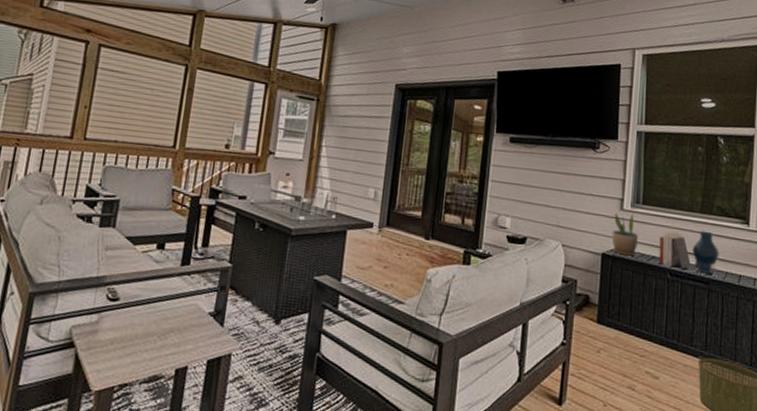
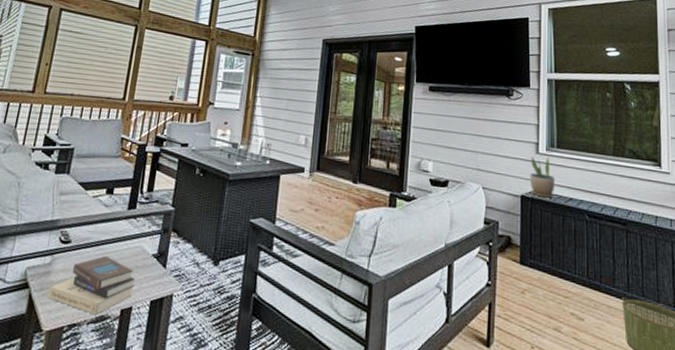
books: none [96,313,191,375] -> present [48,255,136,315]
books: present [658,230,692,270] -> none [576,173,609,211]
vase: present [693,230,720,275] -> none [608,173,635,216]

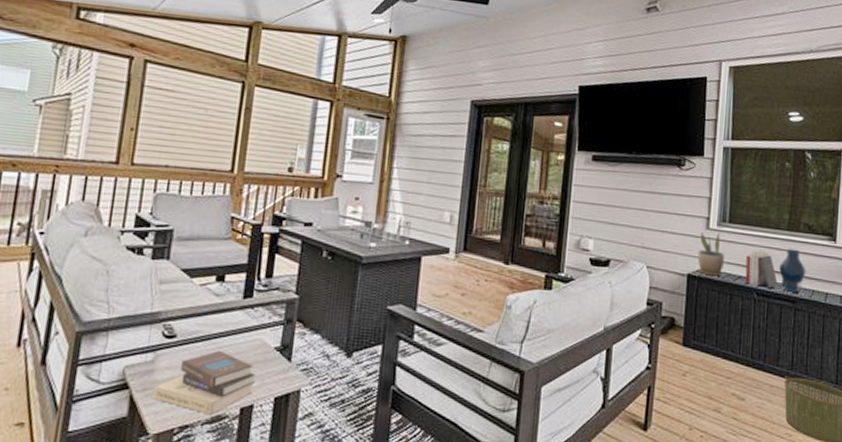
books: none [576,173,609,211] -> present [745,249,779,289]
vase: none [608,173,635,216] -> present [779,248,806,294]

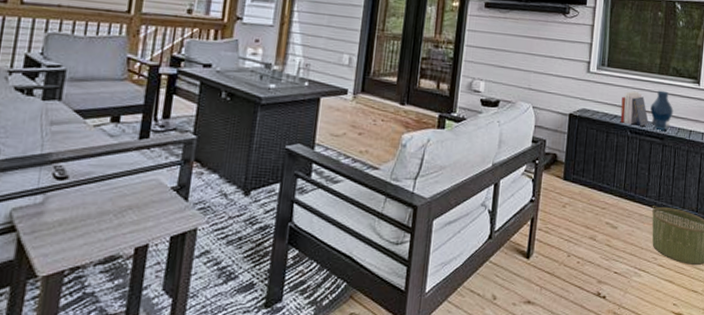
books: present [152,350,257,415] -> none [42,190,152,255]
potted plant: present [697,232,725,276] -> none [578,75,603,116]

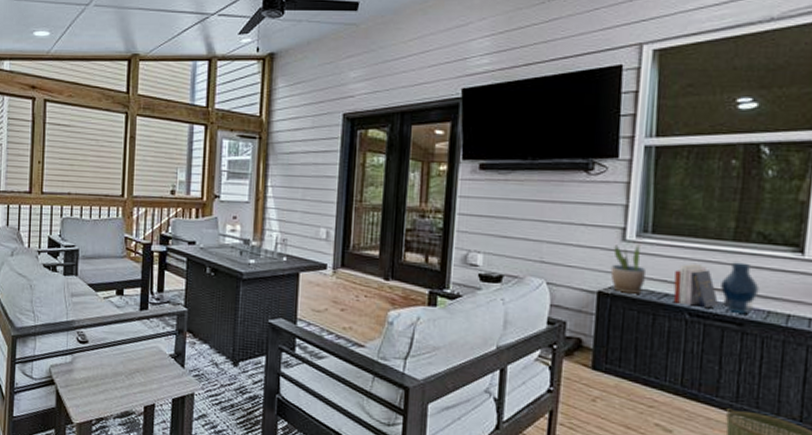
potted plant: none [578,75,603,116] -> present [610,245,647,294]

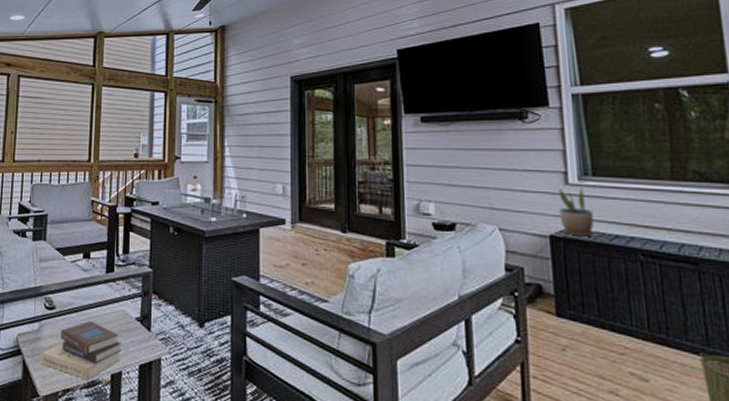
books: none [74,355,156,411] -> present [40,320,122,380]
books: present [673,263,720,309] -> none [621,203,671,249]
vase: present [721,262,760,315] -> none [668,201,707,253]

